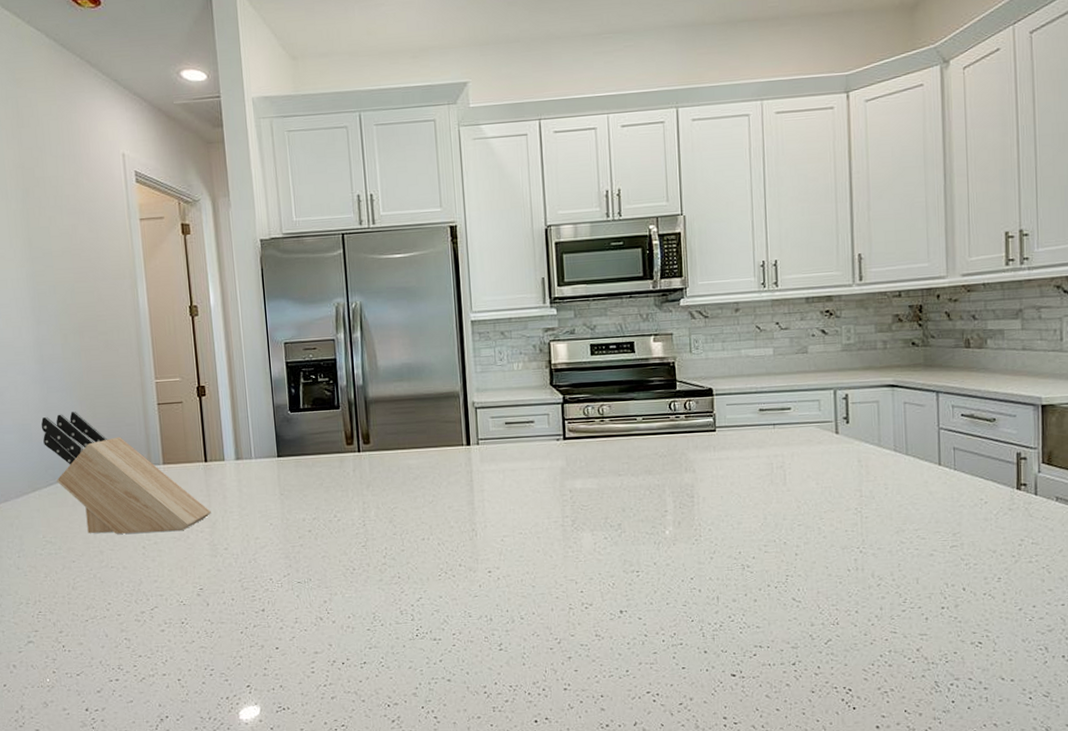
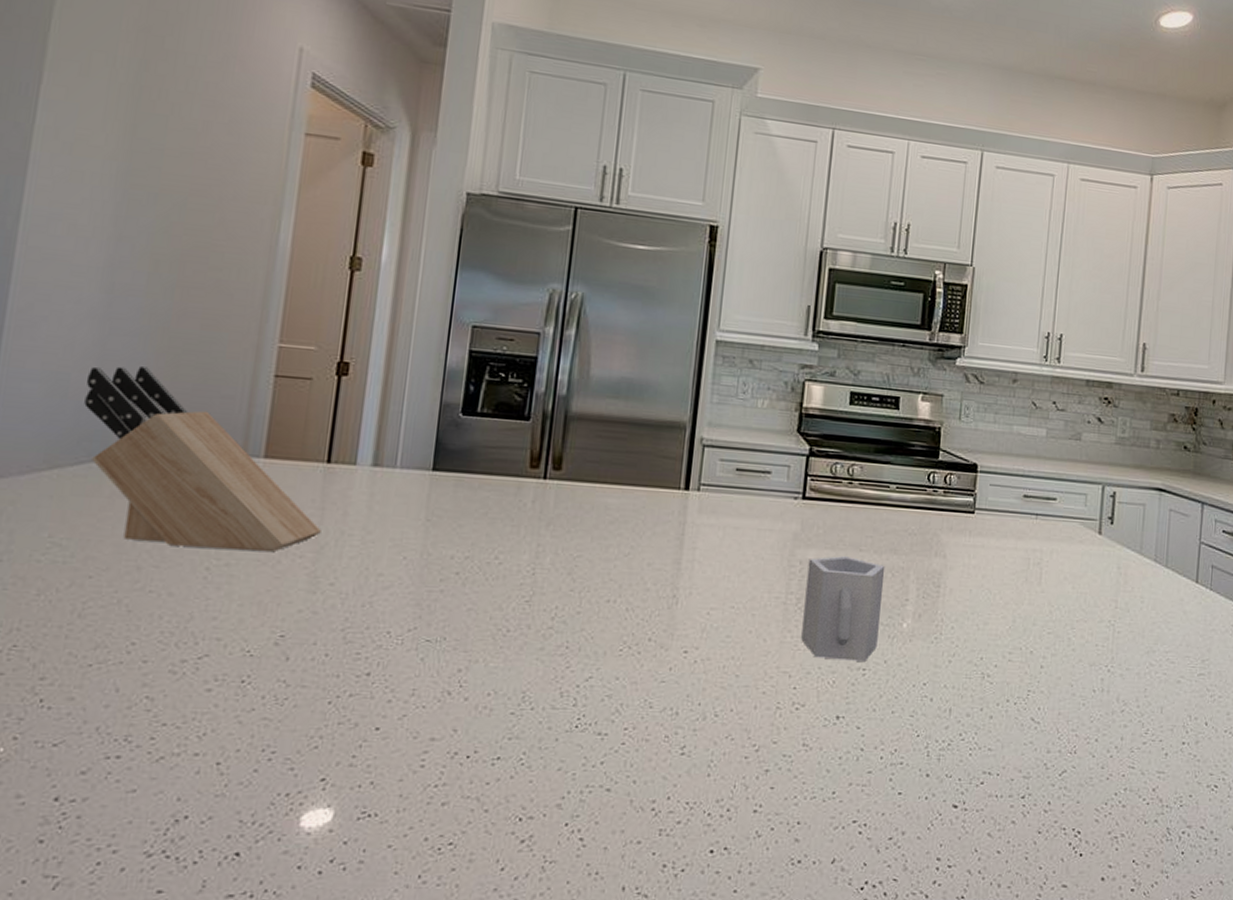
cup: none [577,481,646,566] -> present [801,556,886,661]

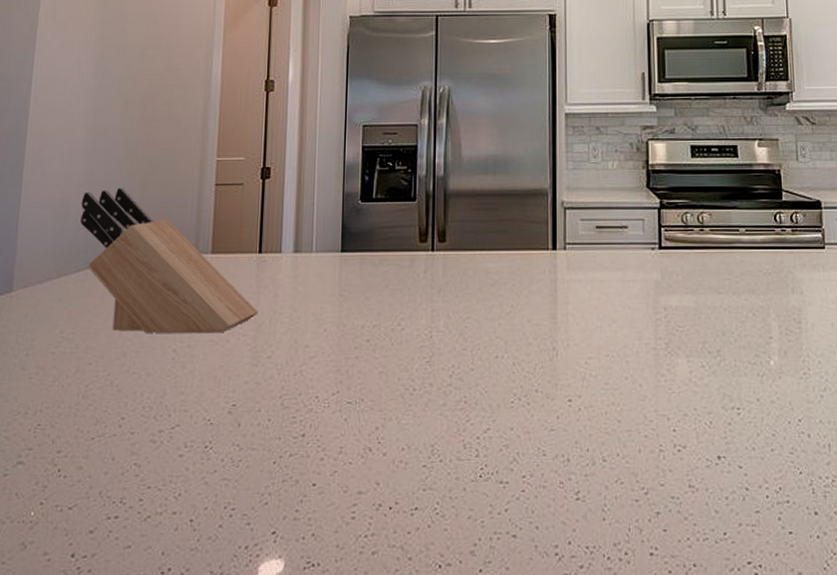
cup: present [801,556,886,661] -> none [672,300,748,401]

